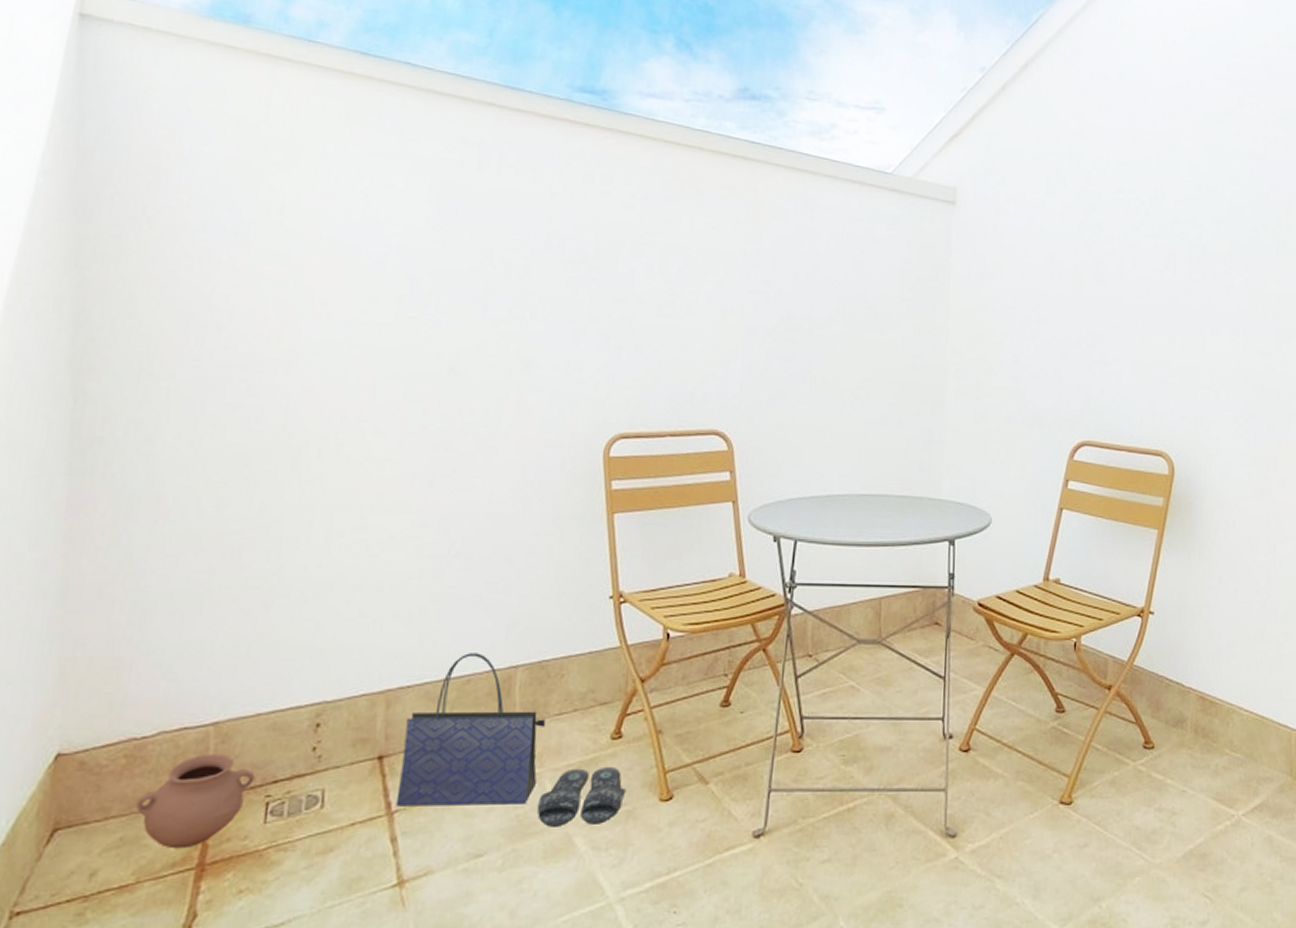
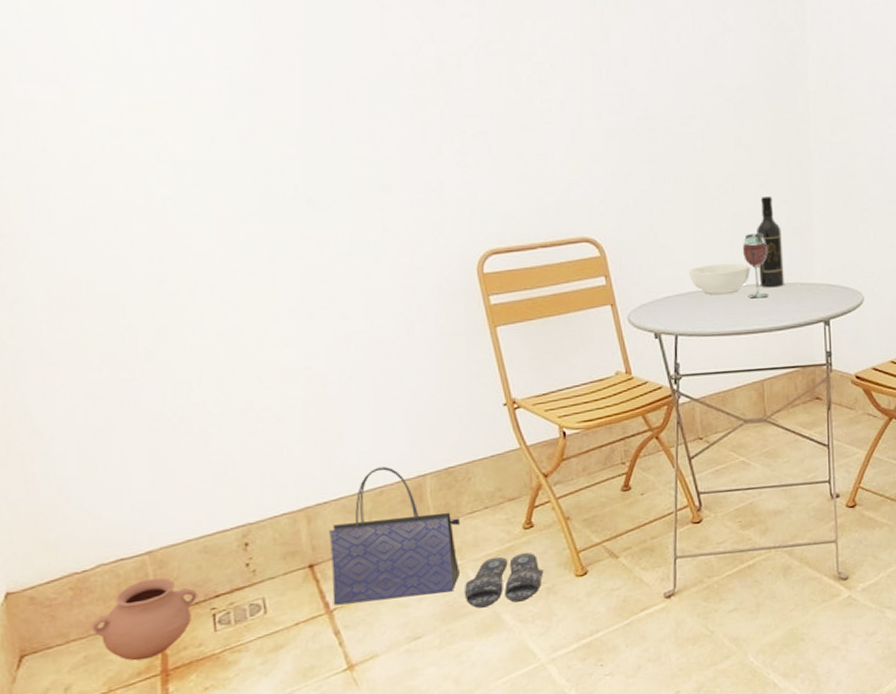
bowl: none [814,469,878,502] -> present [688,263,751,295]
wineglass: none [871,442,896,510] -> present [742,234,768,299]
wine bottle: none [886,406,912,500] -> present [757,196,784,288]

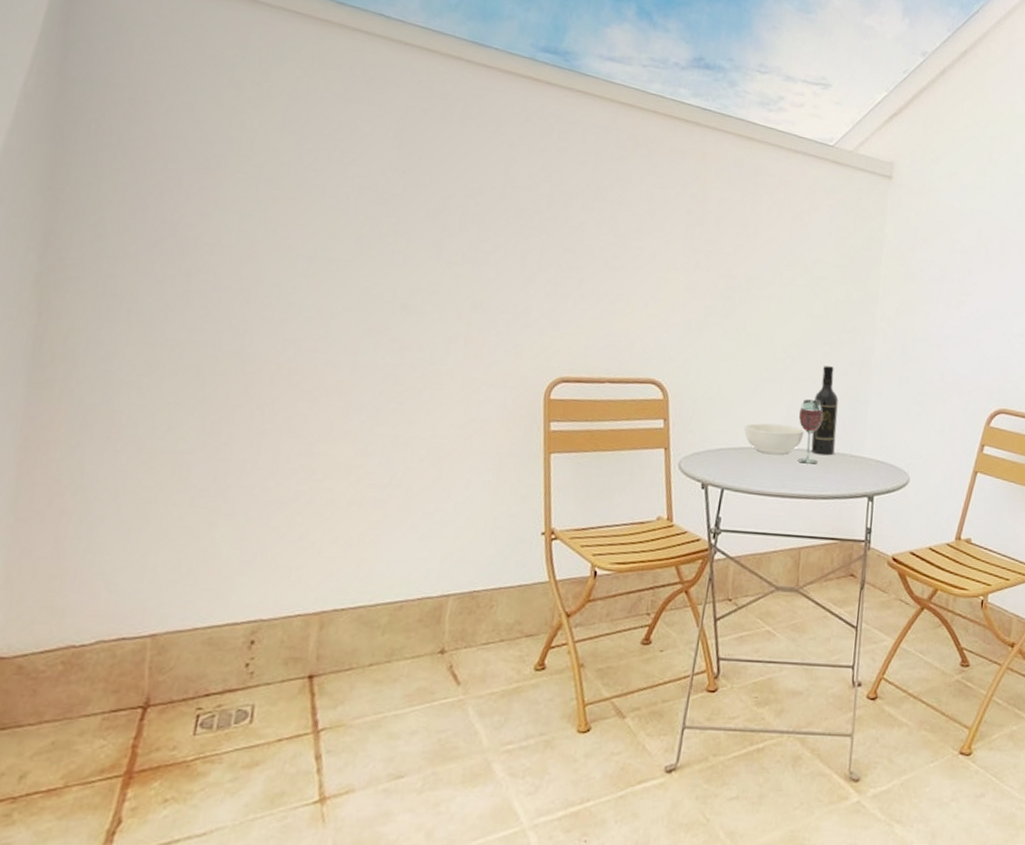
clay pot: present [91,578,198,661] -> none [69,664,188,756]
tote bag: present [329,467,461,606] -> none [322,580,473,729]
slippers: present [464,552,544,608] -> none [459,696,546,753]

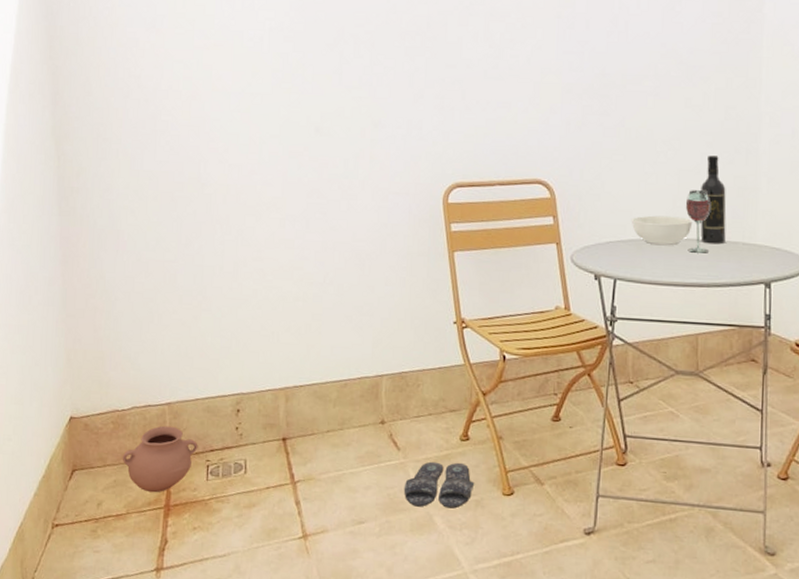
clay pot: none [69,664,188,756] -> present [122,425,198,493]
slippers: none [459,696,546,753] -> present [403,461,475,509]

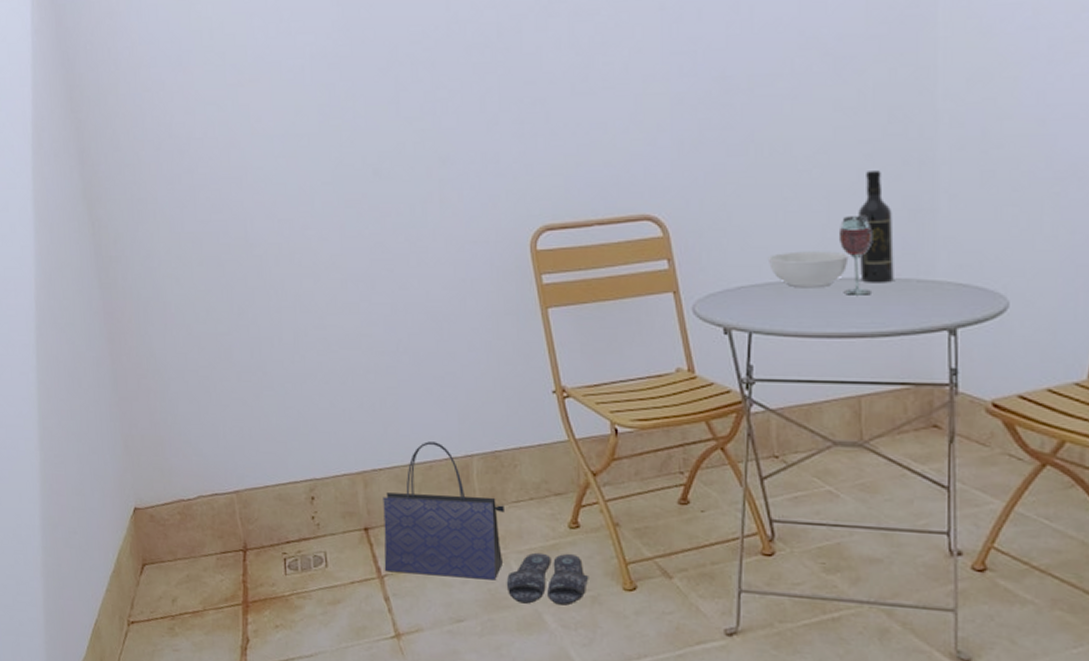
clay pot: present [122,425,198,493] -> none [192,516,273,589]
tote bag: none [297,362,408,486] -> present [383,441,506,580]

